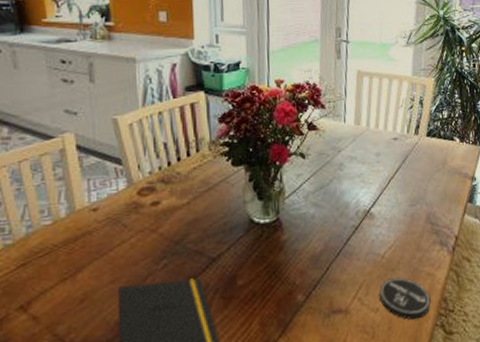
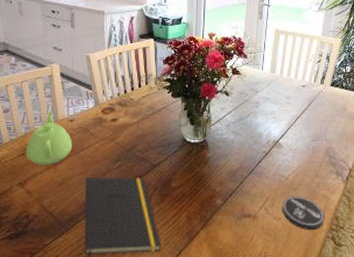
teapot: none [28,199,98,277] -> present [25,111,73,165]

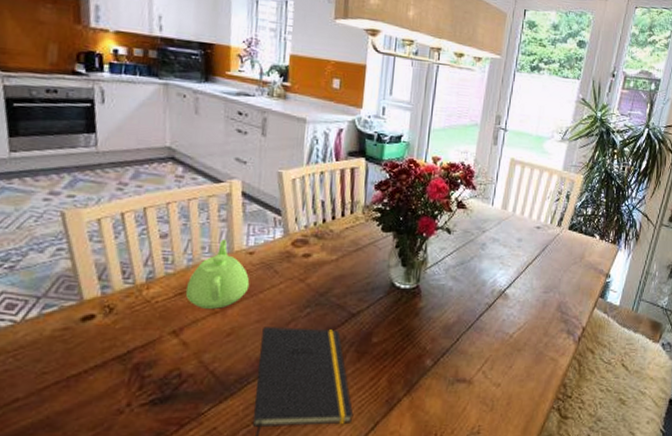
coaster: present [282,196,325,231] -> none [503,358,551,400]

